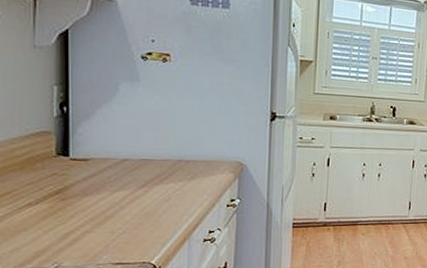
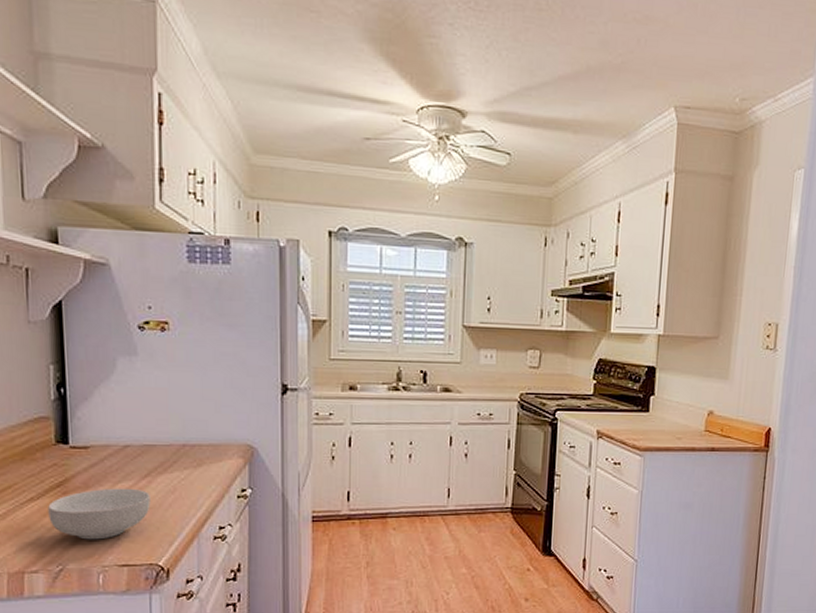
cereal bowl: none [46,196,146,241] -> present [48,488,151,540]

